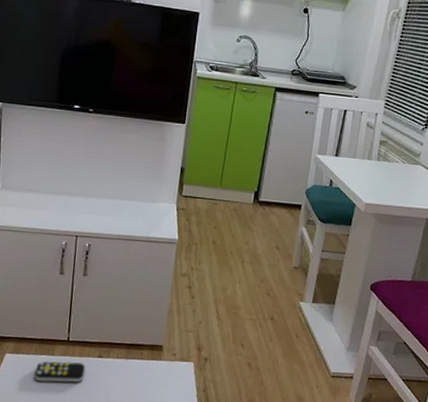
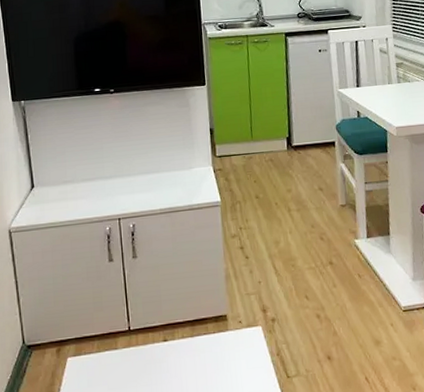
remote control: present [34,361,85,383] -> none [100,351,153,381]

